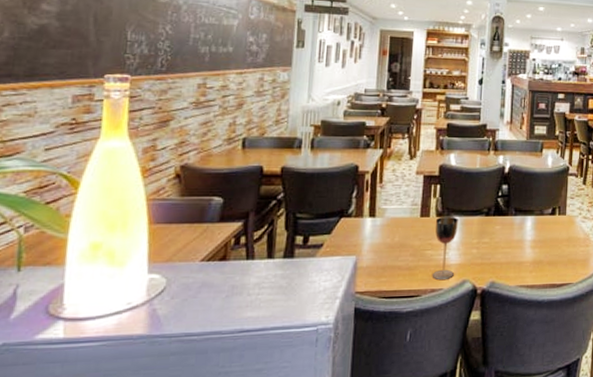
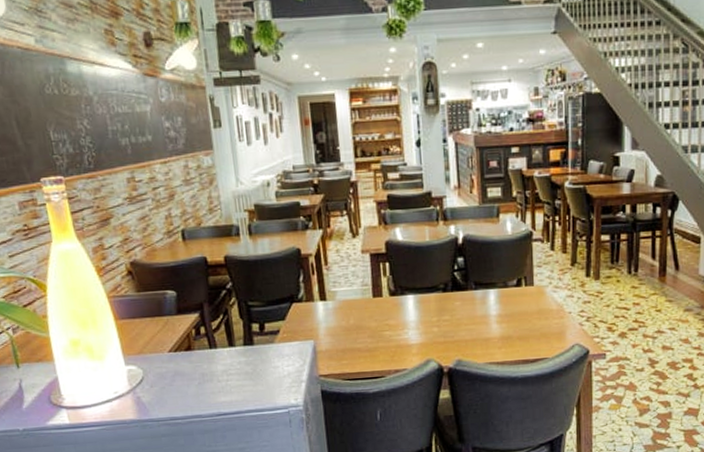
wineglass: present [432,216,459,281] -> none [389,294,416,361]

